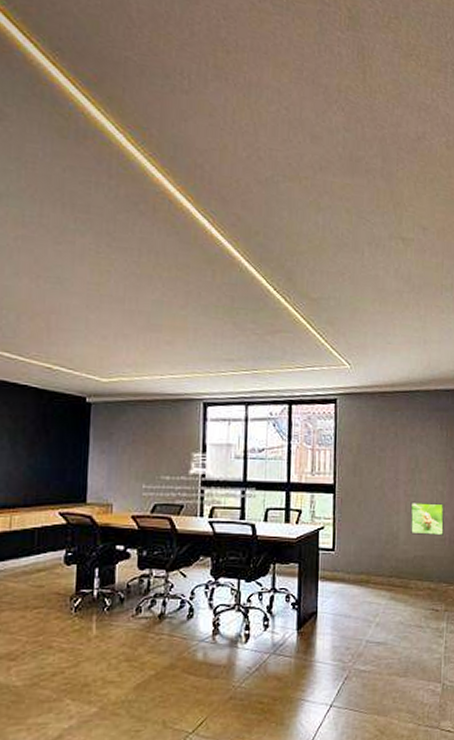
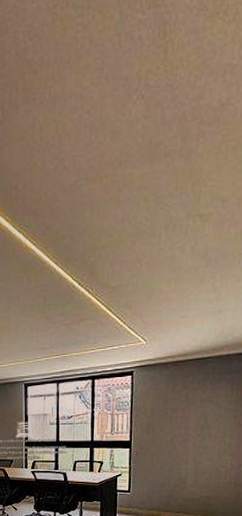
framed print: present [410,501,445,536] -> none [197,452,231,480]

